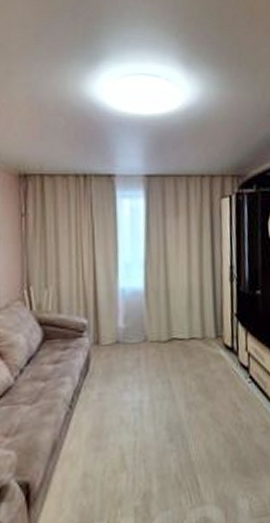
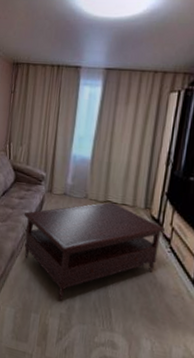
coffee table: none [63,339,242,490] -> present [23,202,166,301]

